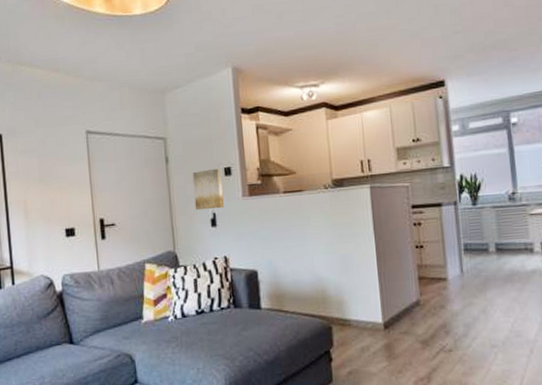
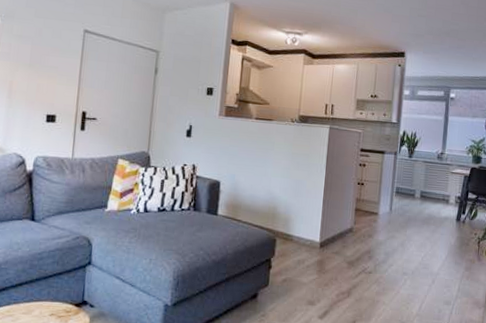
wall art: present [192,168,224,211] -> none [174,86,204,123]

